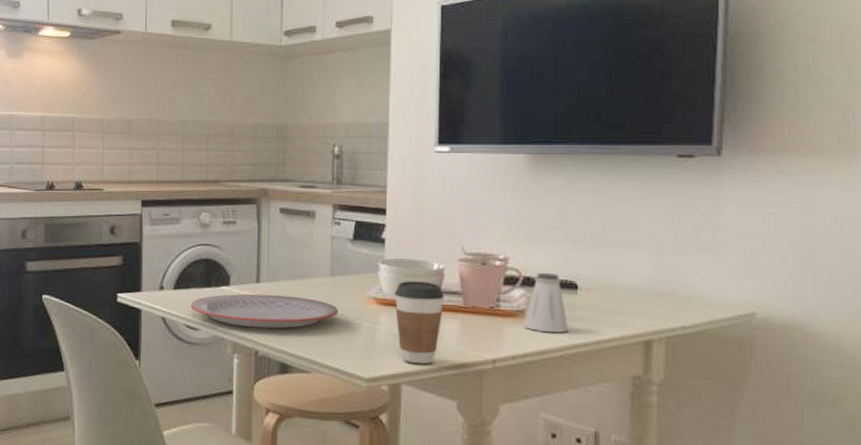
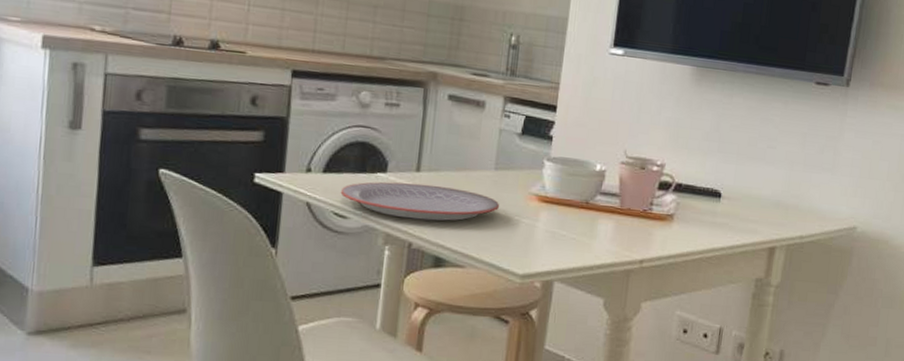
coffee cup: present [394,281,445,365] -> none [555,180,604,263]
saltshaker: present [524,273,569,333] -> none [671,180,709,237]

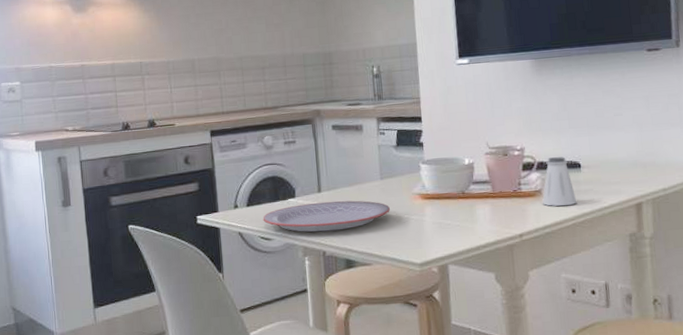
saltshaker: none [671,180,709,237] -> present [542,157,577,206]

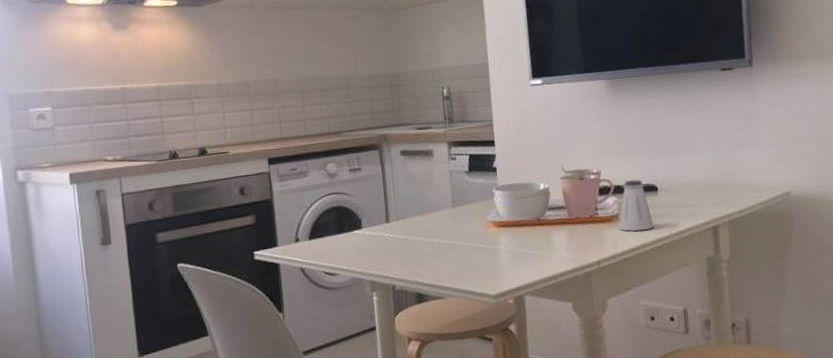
plate: present [263,200,391,232] -> none [326,230,464,266]

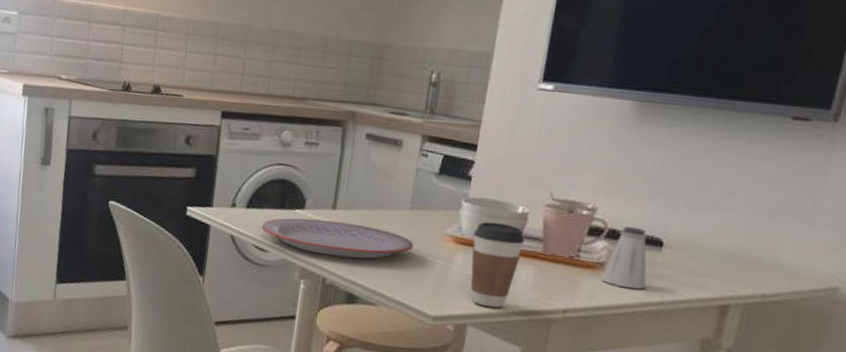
plate: none [326,230,464,266] -> present [261,218,414,259]
coffee cup: none [509,201,552,276] -> present [470,221,525,308]

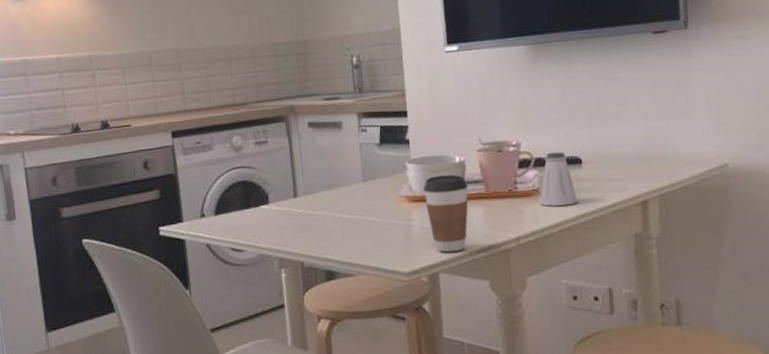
plate: present [261,218,414,259] -> none [233,205,375,242]

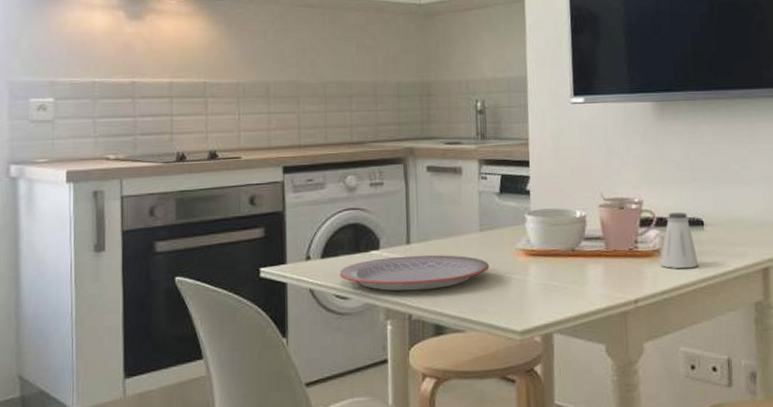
plate: none [233,205,375,242] -> present [339,254,490,291]
coffee cup: present [423,174,469,253] -> none [541,229,588,312]

